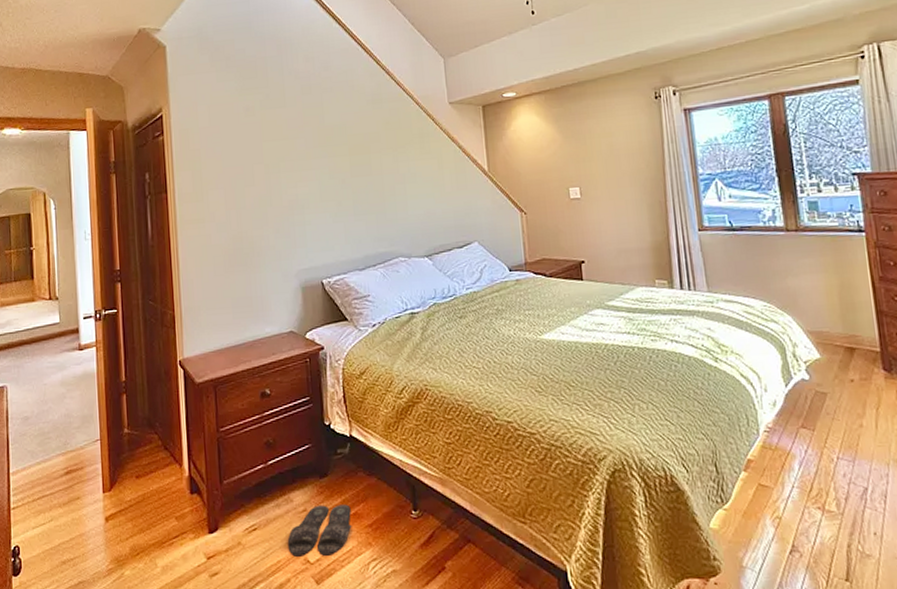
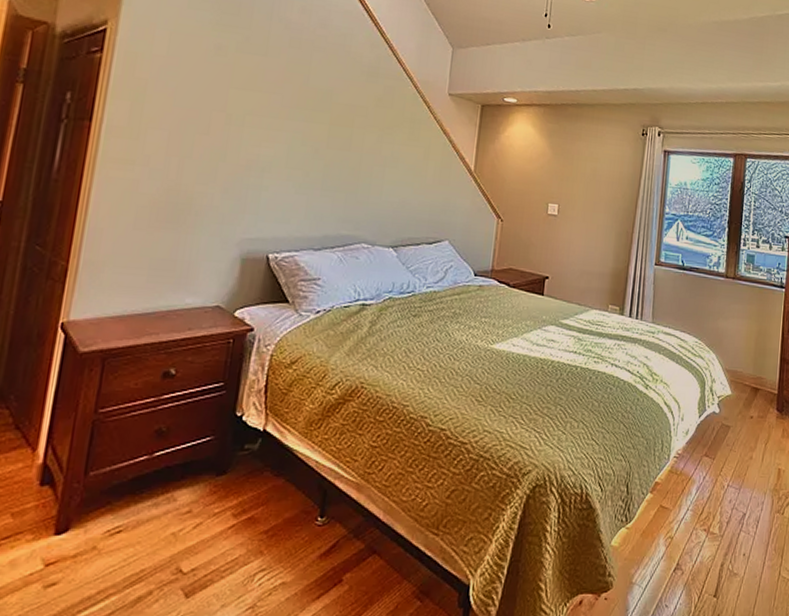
slippers: present [287,504,352,557] -> none [157,507,247,565]

